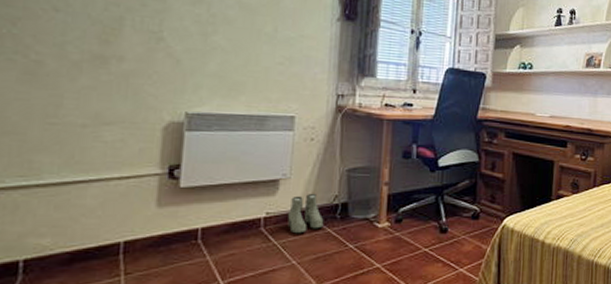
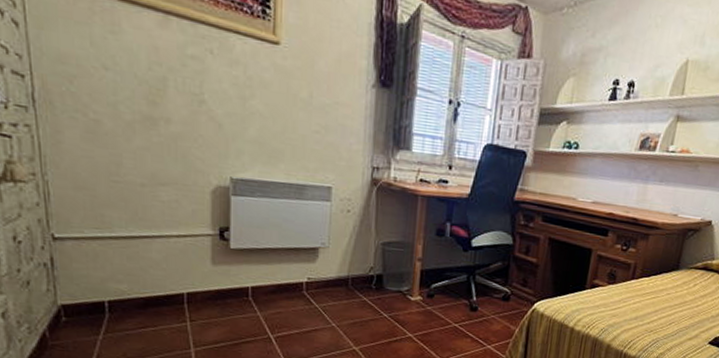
boots: present [288,193,324,234] -> none [327,263,360,300]

